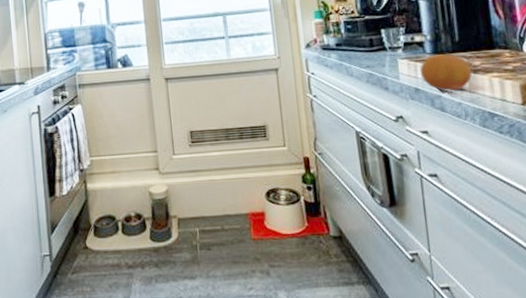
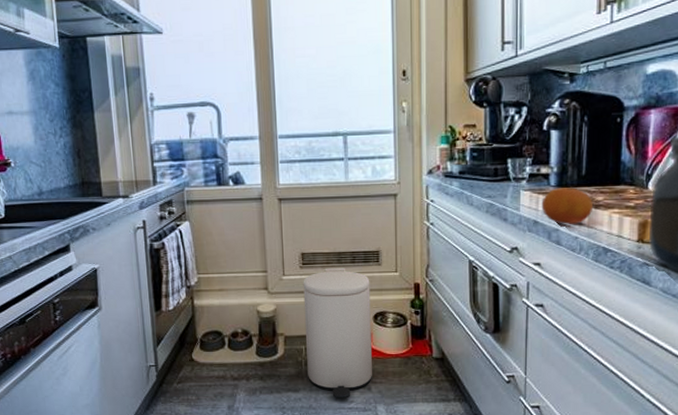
pedal bin: none [193,144,271,286] -> present [303,268,373,399]

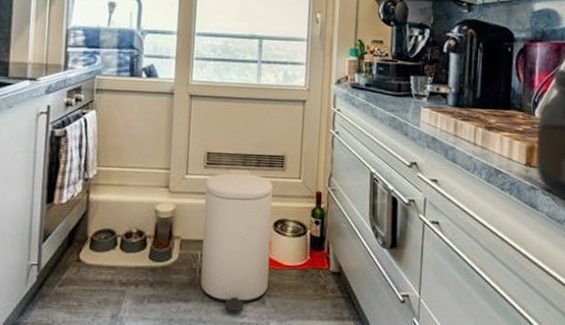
fruit: present [541,187,593,224] -> none [439,108,486,144]

